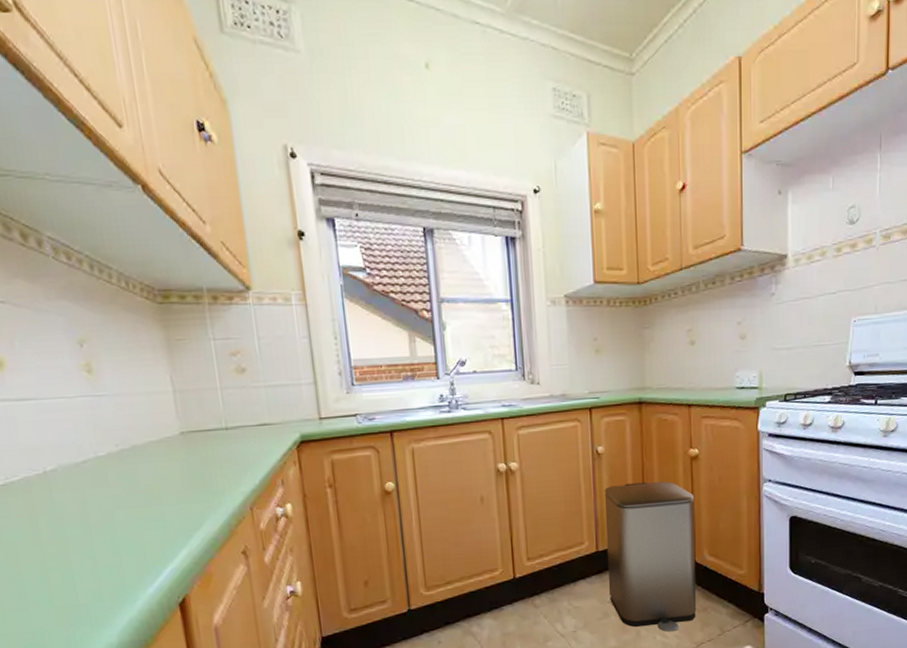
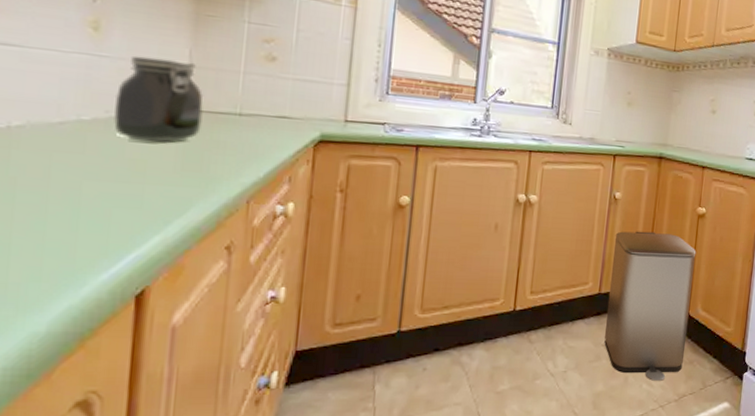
jar: none [120,387,197,468] -> present [114,55,203,143]

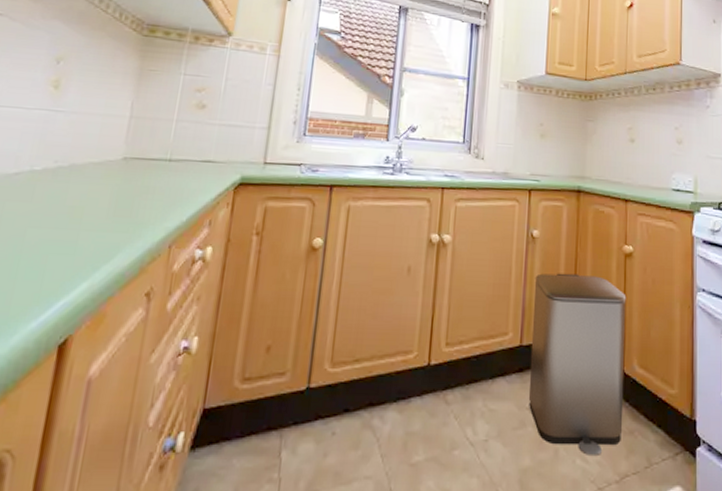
jar: present [114,55,203,143] -> none [60,109,139,190]

